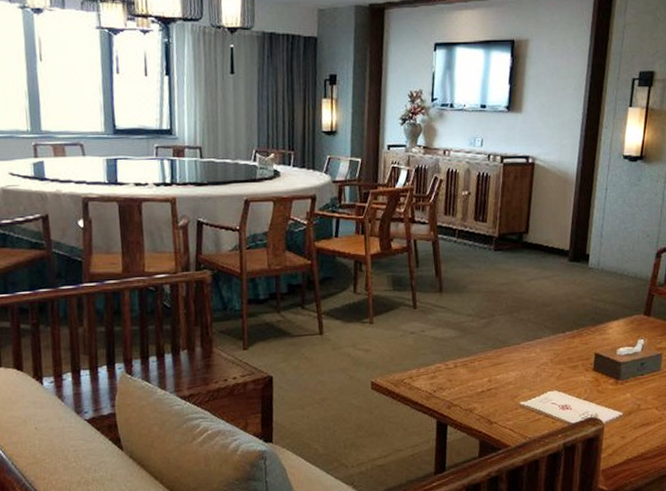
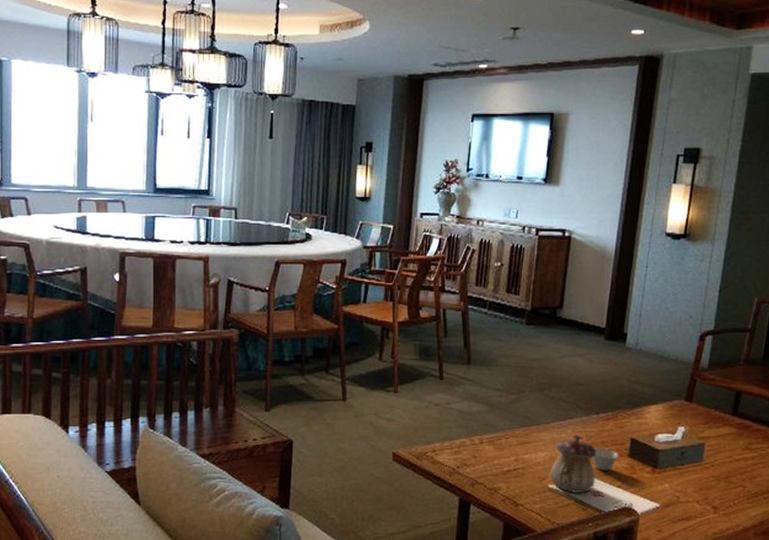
teapot: none [521,353,564,408] -> present [549,434,597,493]
teacup: none [558,364,585,386] -> present [590,448,619,471]

